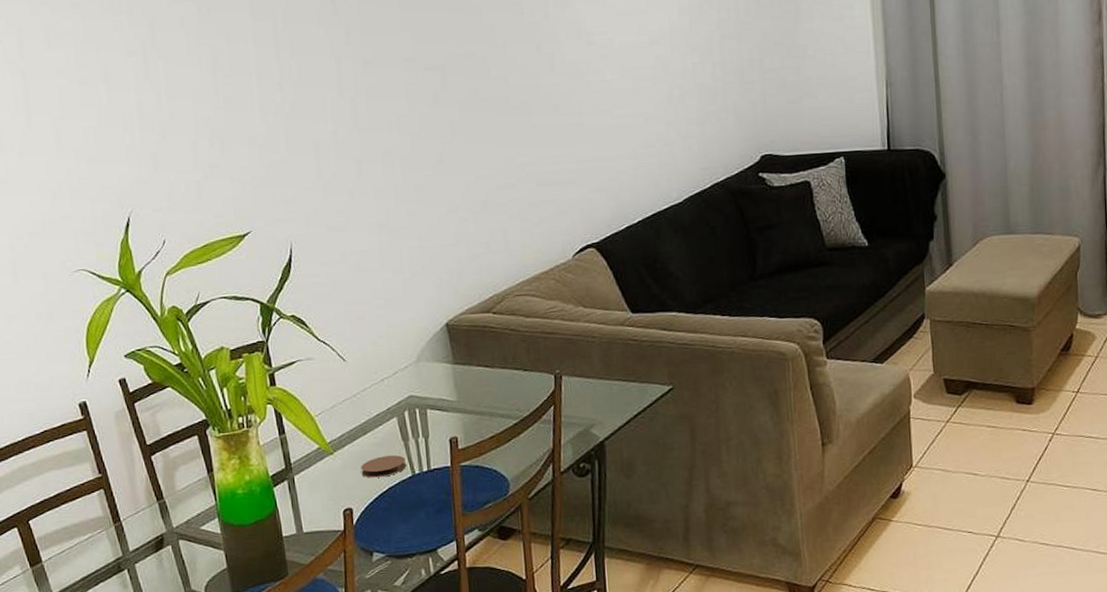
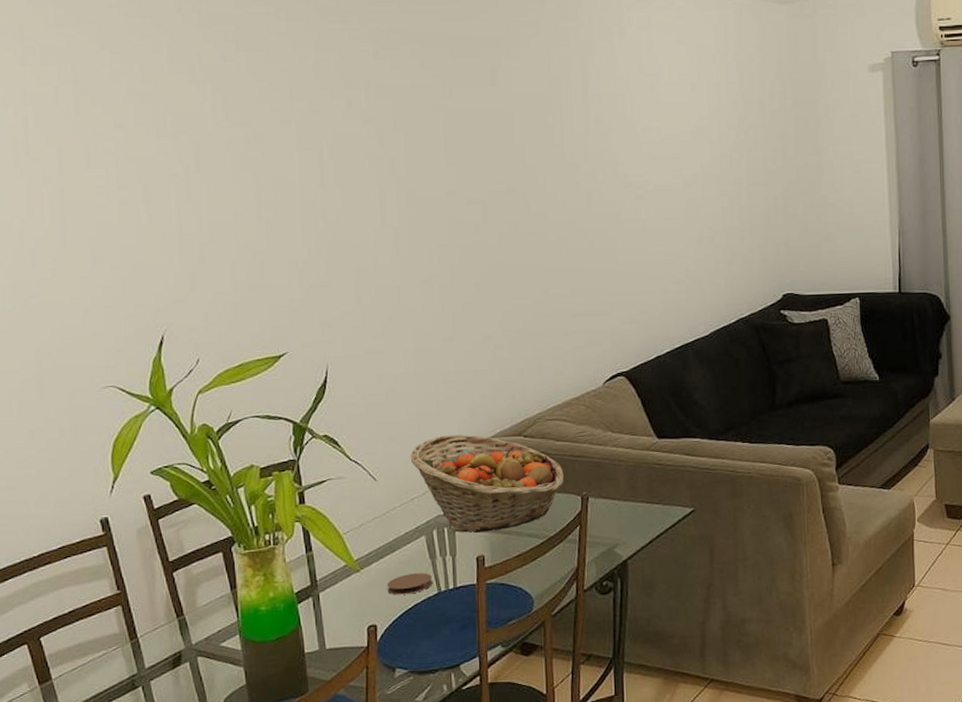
fruit basket: none [378,312,536,414] -> present [410,434,565,533]

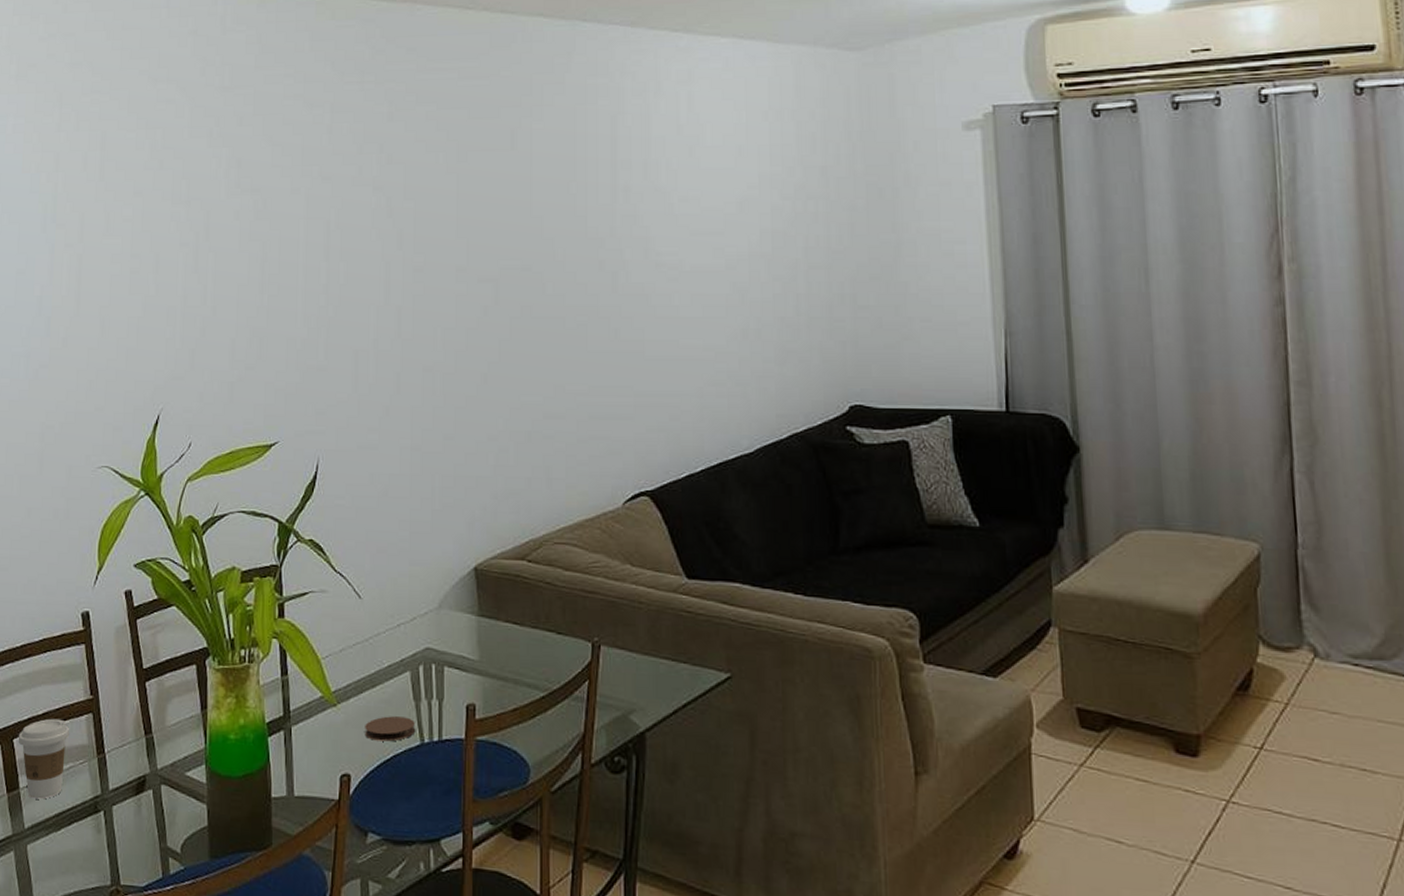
coffee cup: none [45,614,100,686] -> present [18,718,70,799]
fruit basket: present [410,434,565,533] -> none [399,551,573,675]

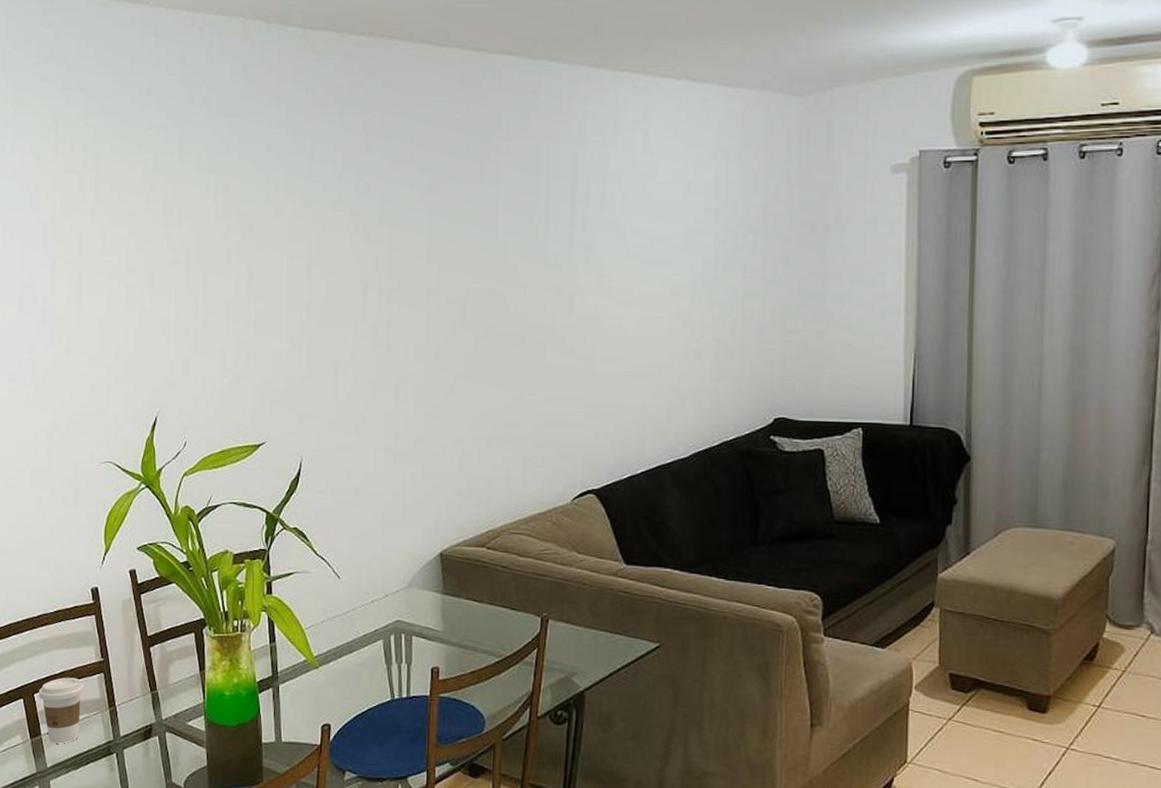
coaster: present [365,716,415,742] -> none [343,677,386,698]

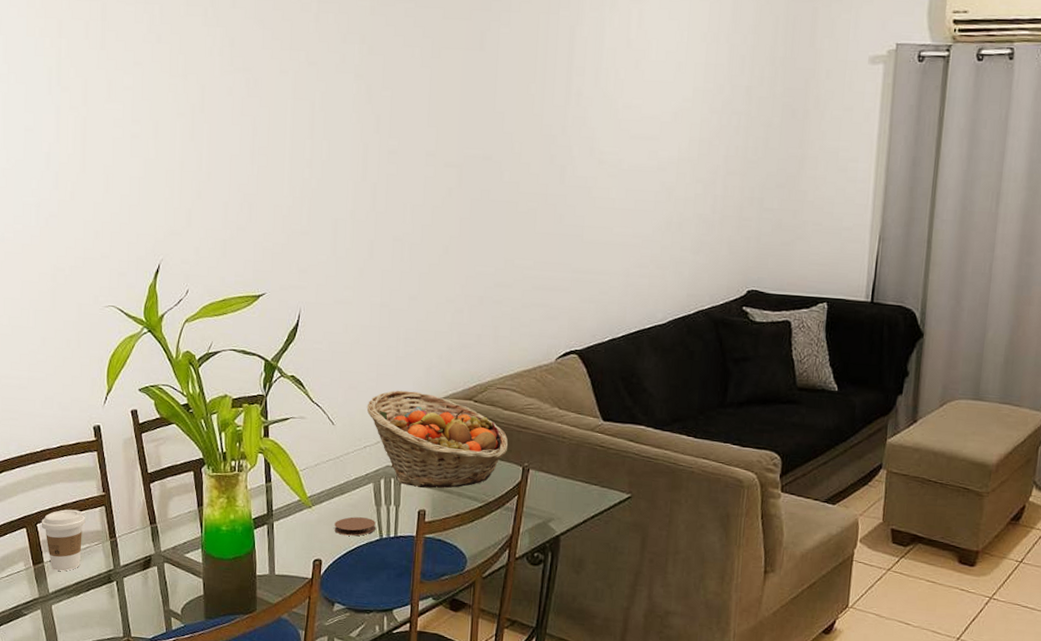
coaster: none [343,677,386,698] -> present [334,517,375,536]
fruit basket: none [373,539,525,644] -> present [366,390,509,489]

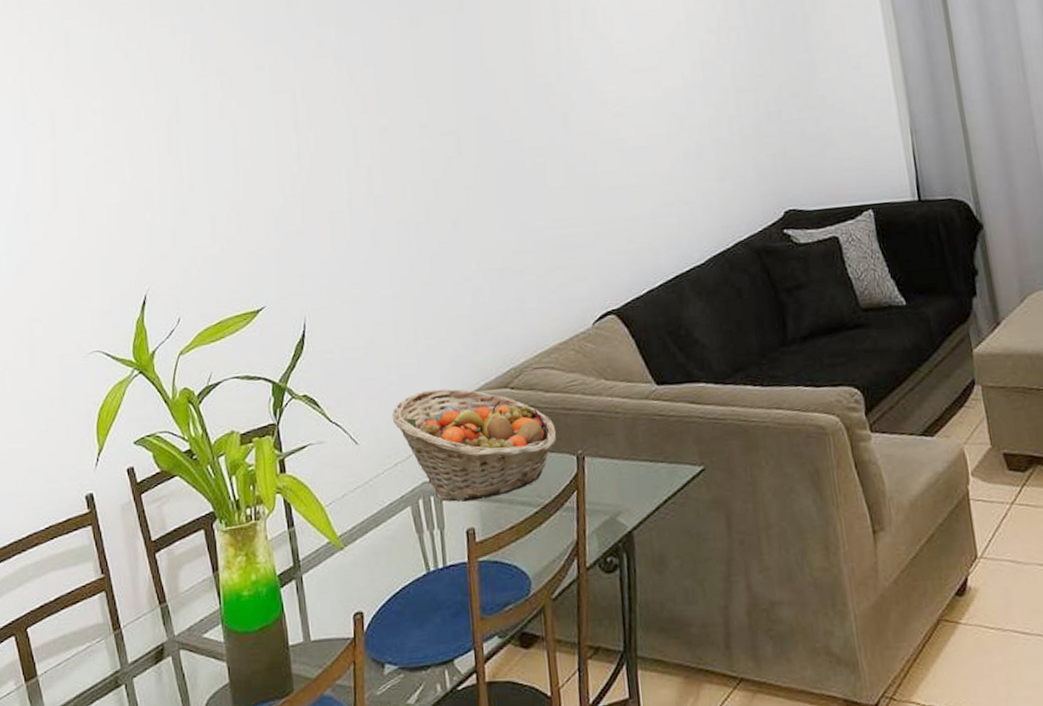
coffee cup: present [41,509,86,571] -> none [31,602,84,684]
coaster: present [334,517,375,536] -> none [372,550,420,577]

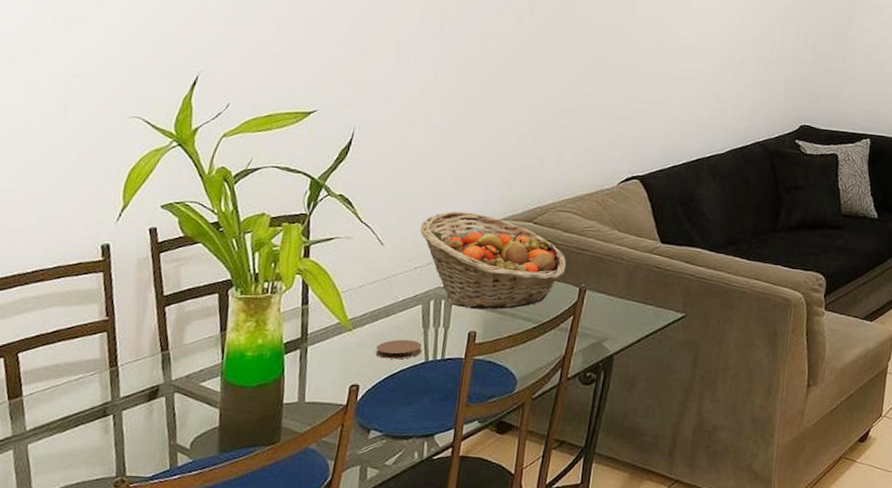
coaster: none [372,550,420,577] -> present [375,339,422,360]

